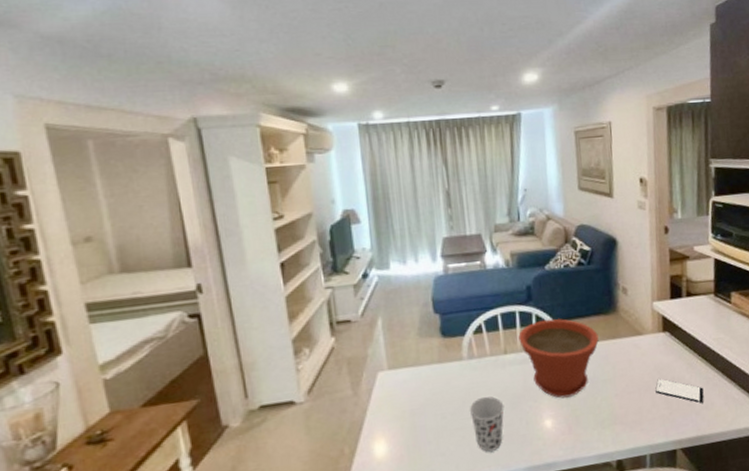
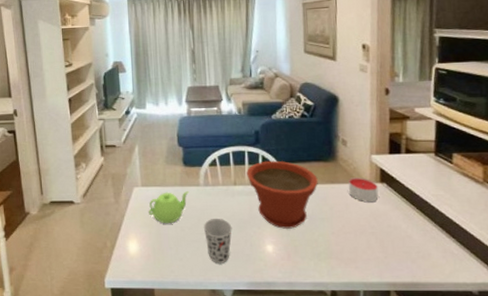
teapot: none [399,368,451,414] -> present [149,191,190,224]
candle: none [630,328,662,356] -> present [348,177,379,203]
smartphone: present [655,378,704,403] -> none [371,224,421,252]

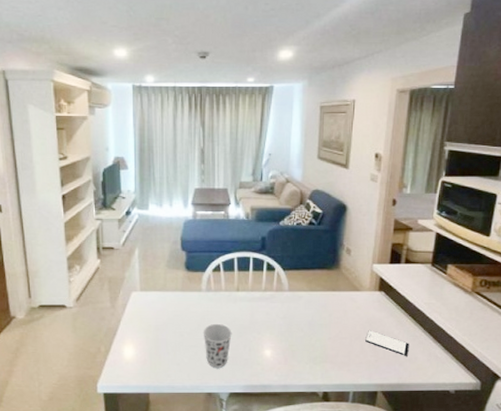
teapot: present [149,191,190,224] -> none [147,297,191,329]
plant pot: present [246,160,318,229] -> none [250,267,320,334]
candle: present [348,177,379,203] -> none [348,286,376,310]
smartphone: none [371,224,421,252] -> present [365,330,409,356]

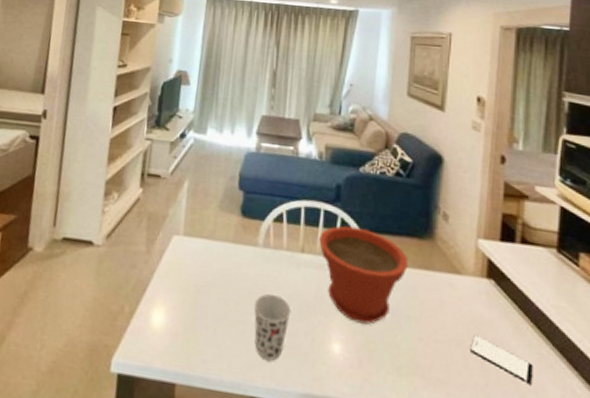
plant pot: none [250,267,320,334] -> present [319,225,408,325]

